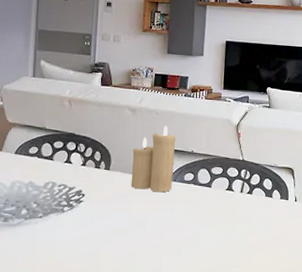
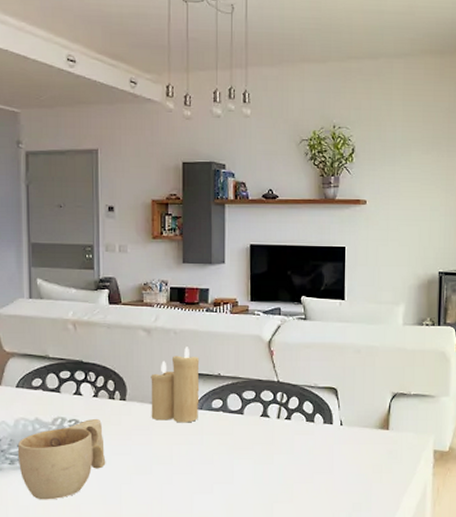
cup: none [11,184,89,255] -> present [17,418,106,500]

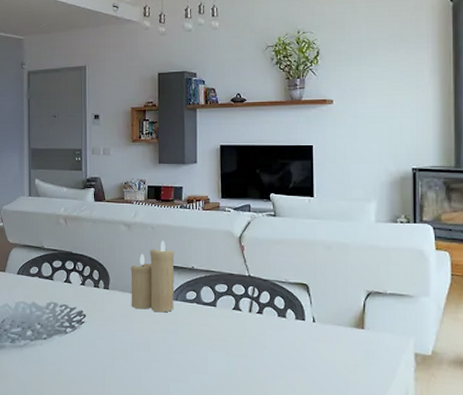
cup: present [17,418,106,500] -> none [17,304,91,378]

